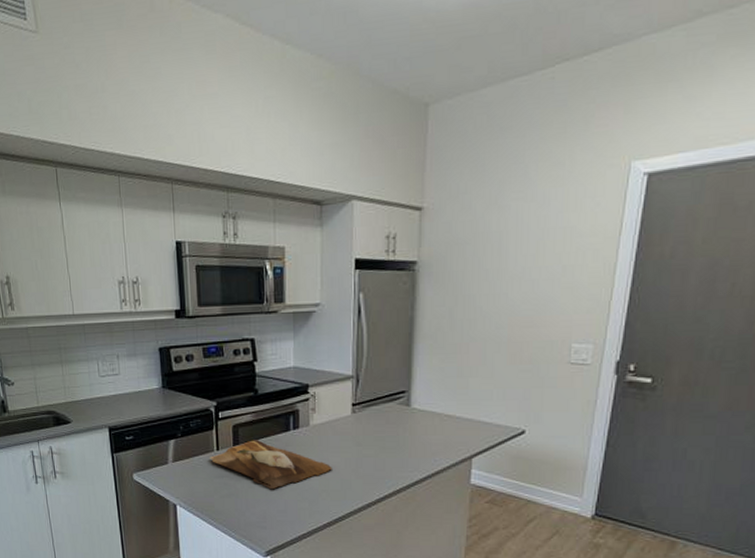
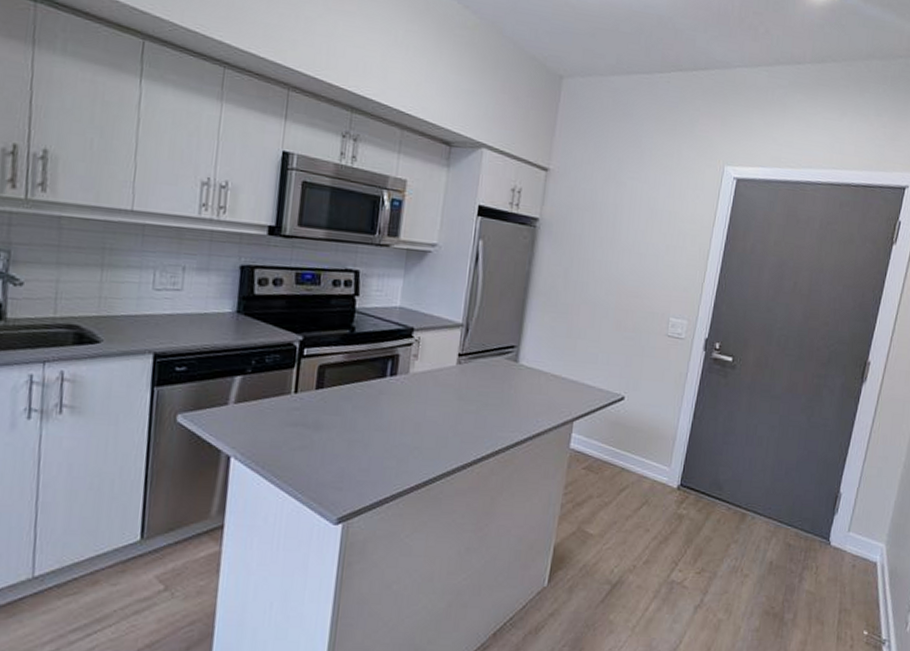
cutting board: present [210,440,332,490] -> none [284,384,429,444]

